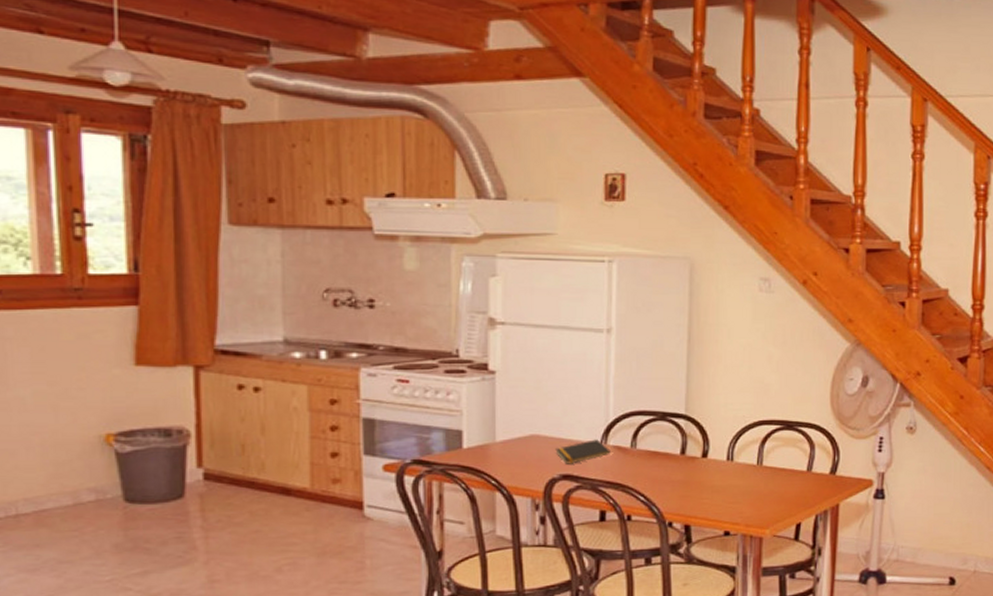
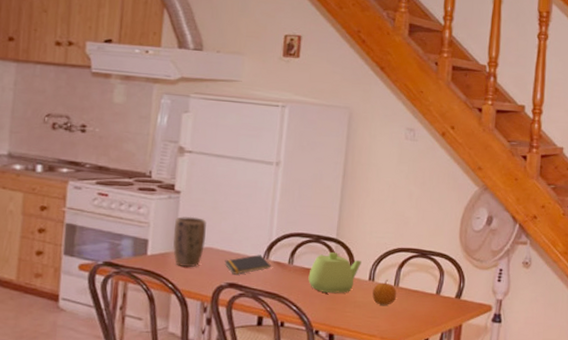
plant pot: none [491,399,531,459] -> present [172,216,206,267]
teapot: none [655,431,717,478] -> present [308,252,361,293]
fruit: none [732,458,761,488] -> present [372,279,397,305]

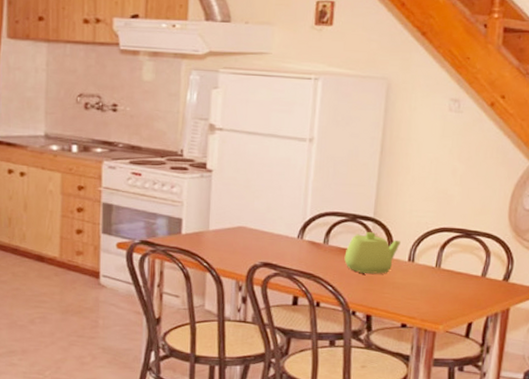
plant pot: present [172,216,206,267] -> none [206,195,239,246]
notepad: present [224,254,271,275] -> none [258,234,306,254]
fruit: present [372,279,397,305] -> none [412,260,439,287]

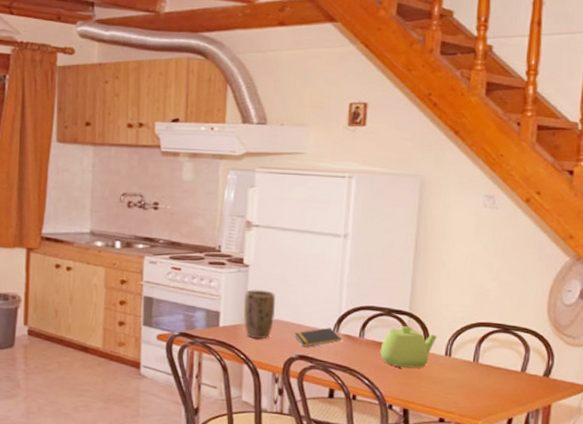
plant pot: none [206,195,239,246] -> present [243,289,275,339]
notepad: none [258,234,306,254] -> present [294,327,341,347]

